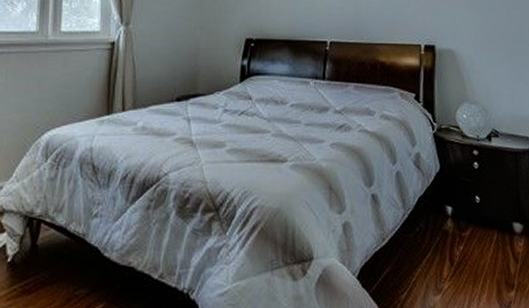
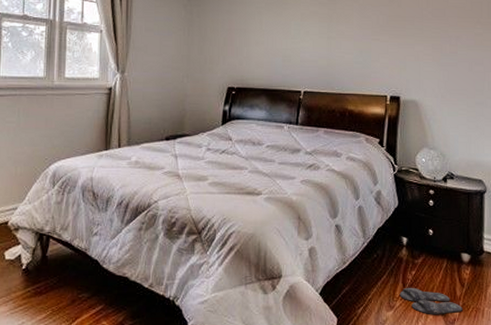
slippers: none [447,265,519,298] -> present [399,287,463,315]

